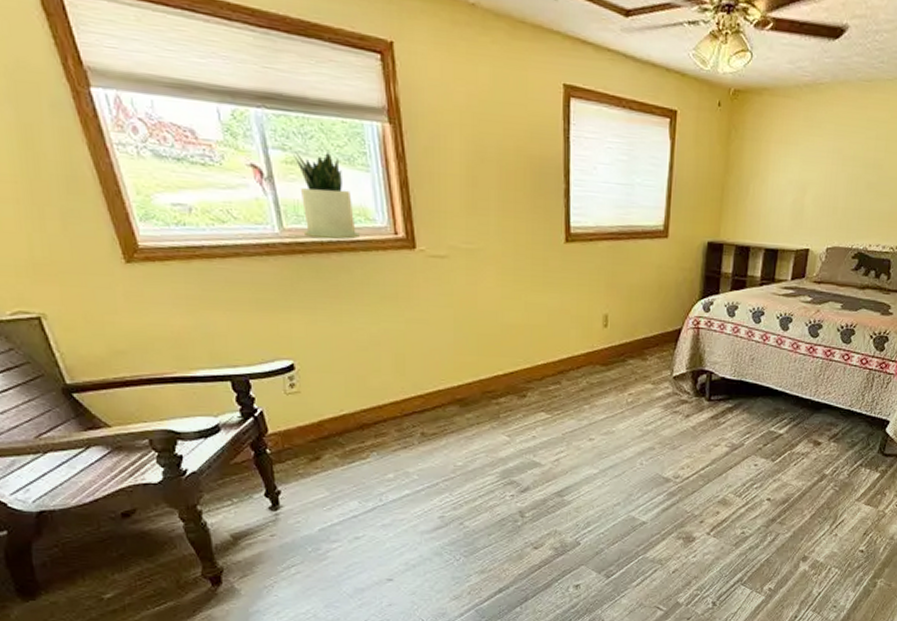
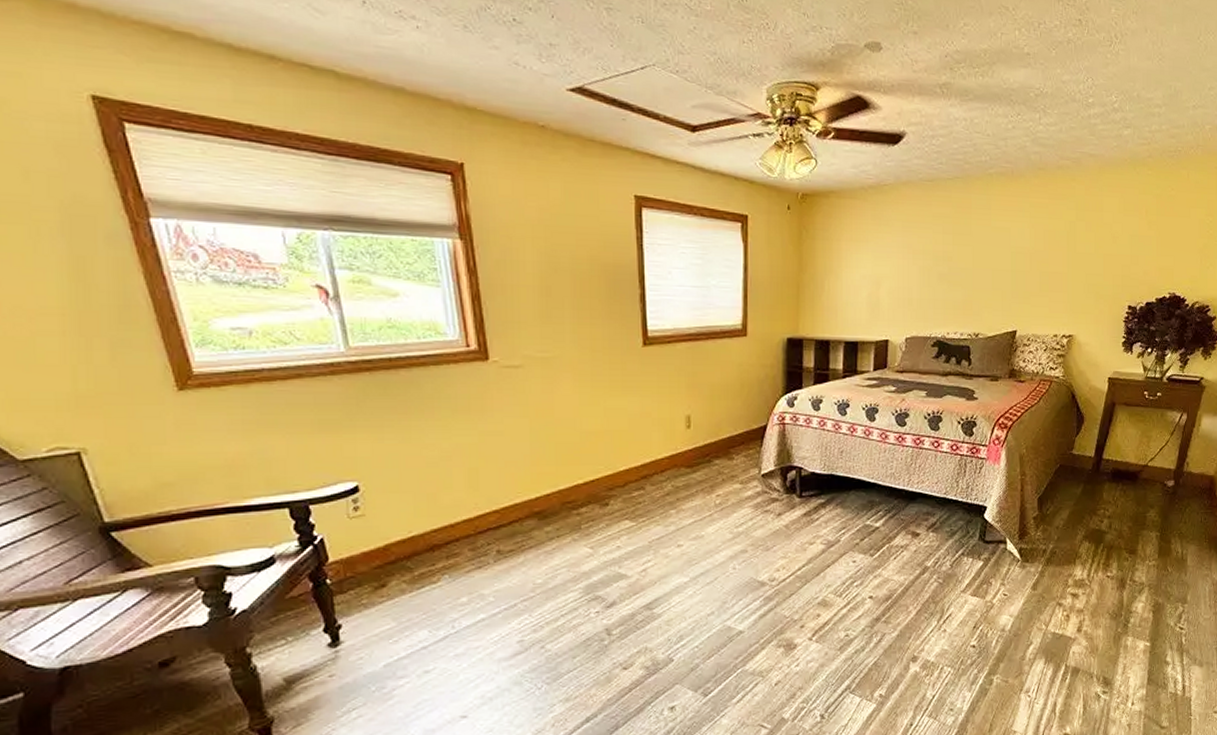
planter: present [293,151,361,240] -> none [361,269,431,356]

